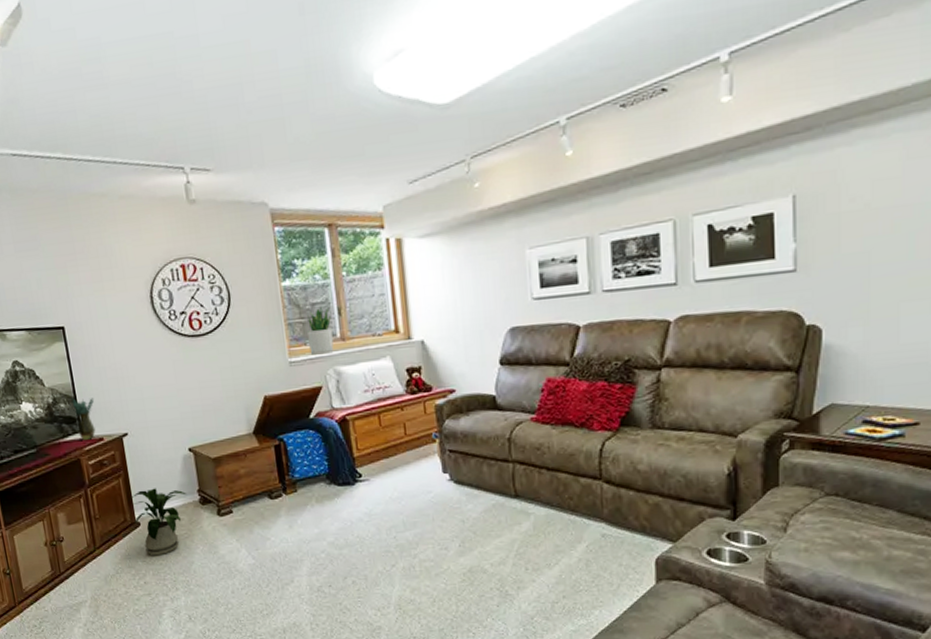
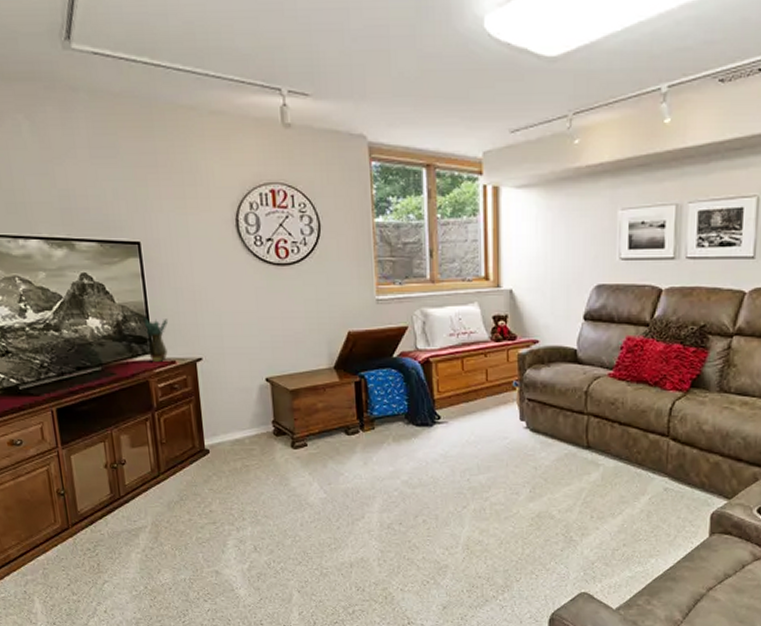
house plant: present [128,488,186,556] -> none [198,416,260,485]
planter: present [307,306,334,355] -> none [397,246,423,295]

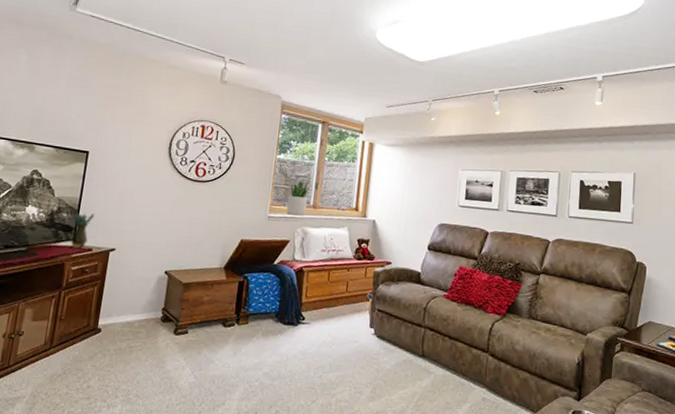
planter: none [397,246,423,295] -> present [286,179,309,216]

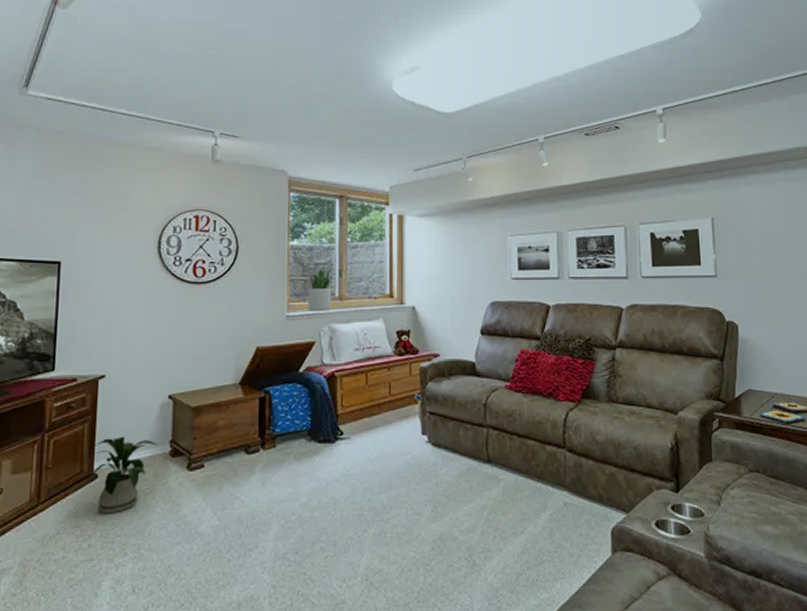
vase: present [71,210,96,248] -> none [47,335,77,380]
house plant: none [95,300,151,363] -> present [90,436,157,514]

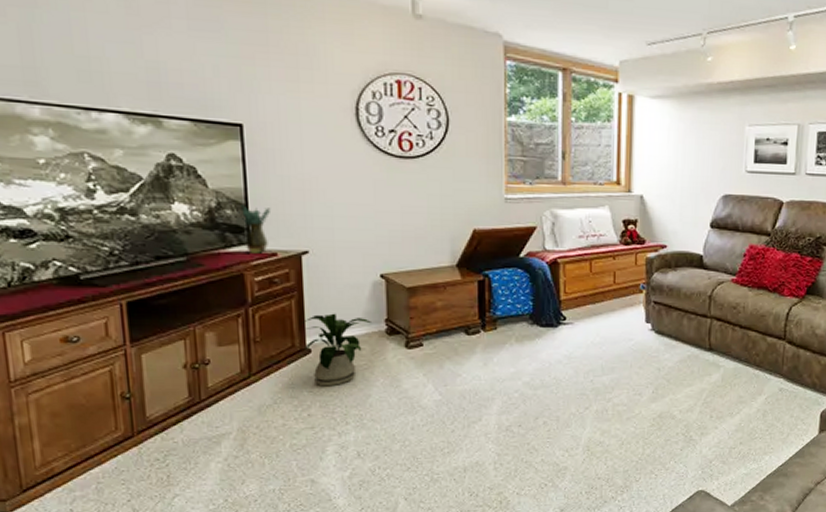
vase: none [47,335,77,380] -> present [238,205,271,253]
planter: present [308,267,331,311] -> none [528,148,554,196]

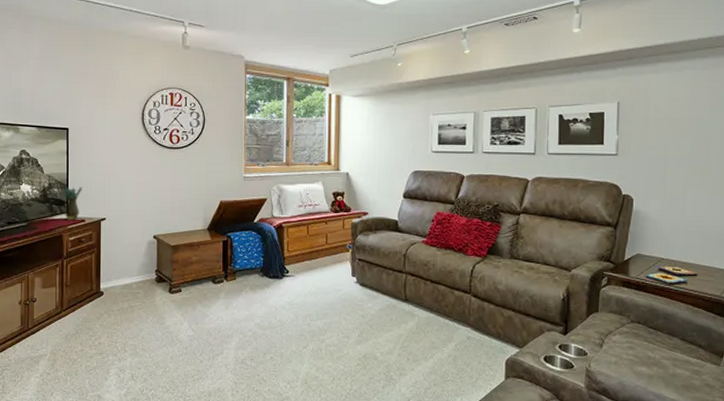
house plant: present [300,313,371,387] -> none [97,265,146,322]

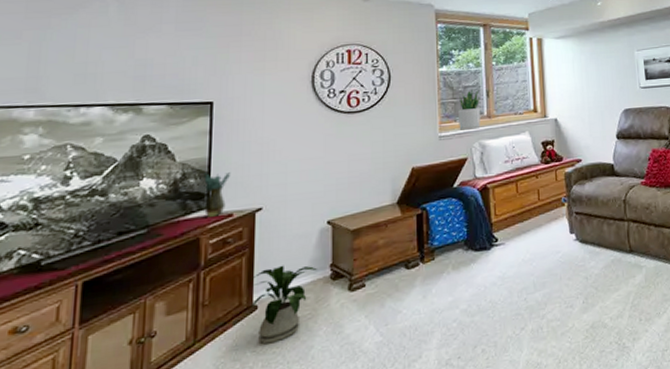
house plant: none [97,265,146,322] -> present [249,265,317,344]
planter: none [261,138,280,174] -> present [458,89,481,131]

